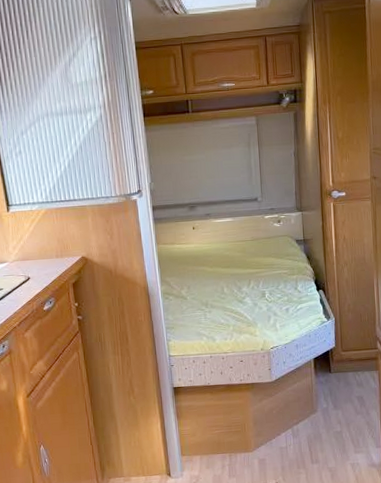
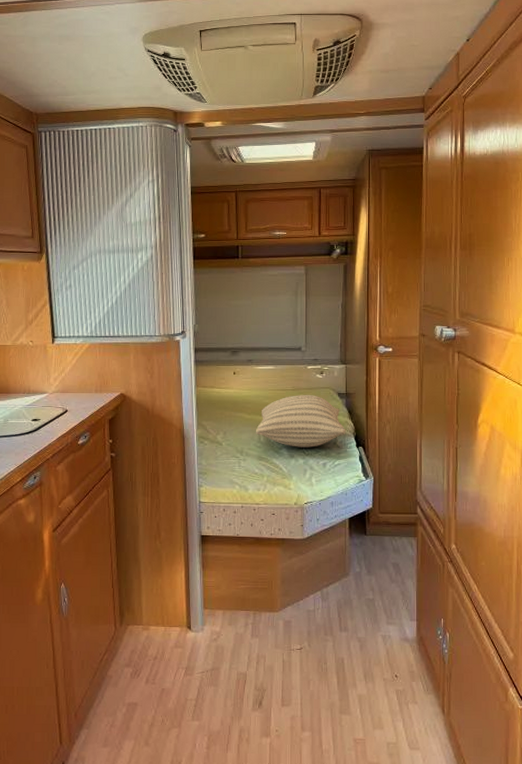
pillow: none [218,243,306,296] -> present [255,395,346,448]

